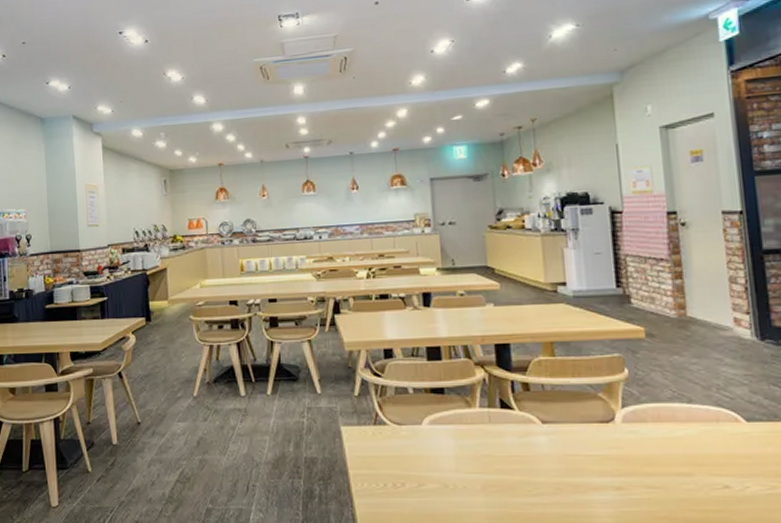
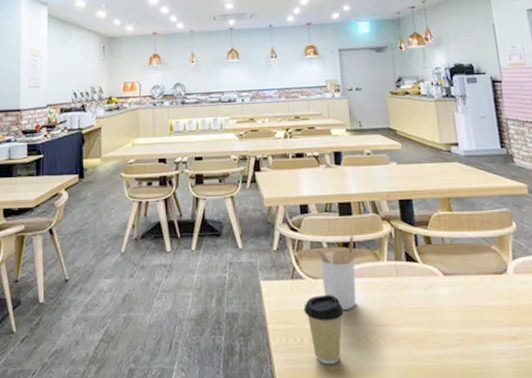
coffee cup: none [387,440,431,510] -> present [303,294,344,365]
utensil holder: none [399,380,449,456] -> present [314,234,360,310]

